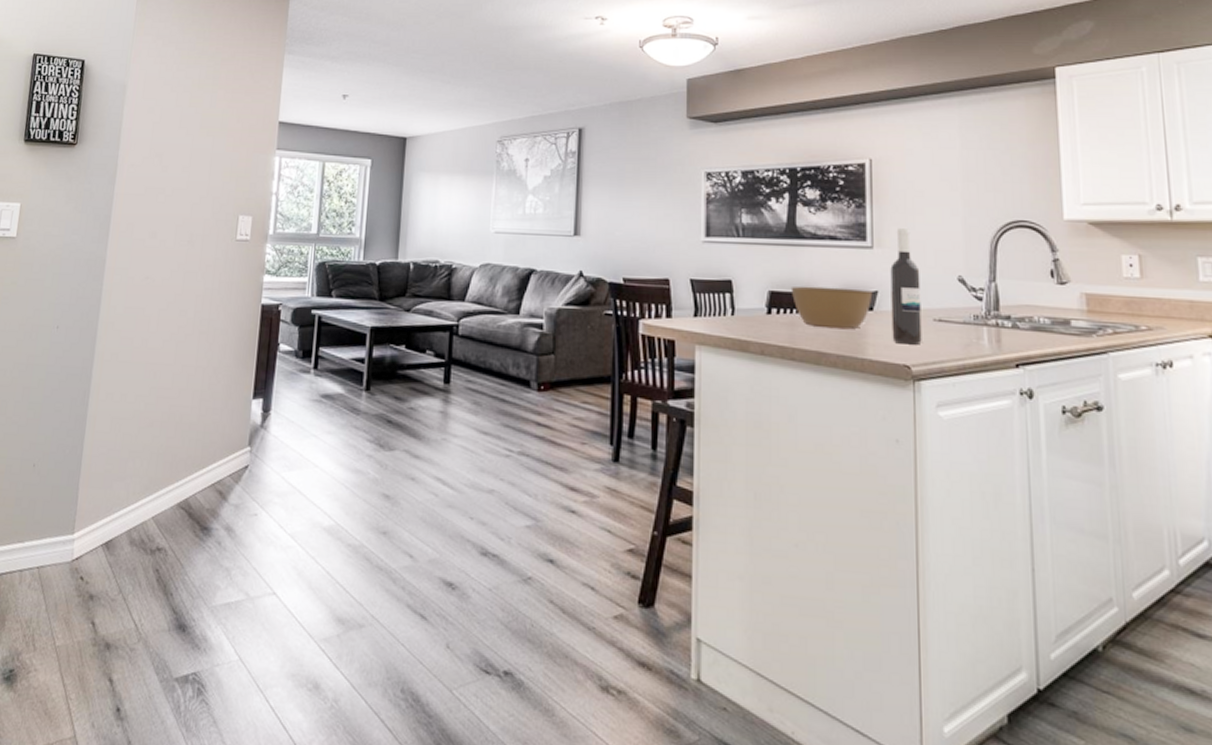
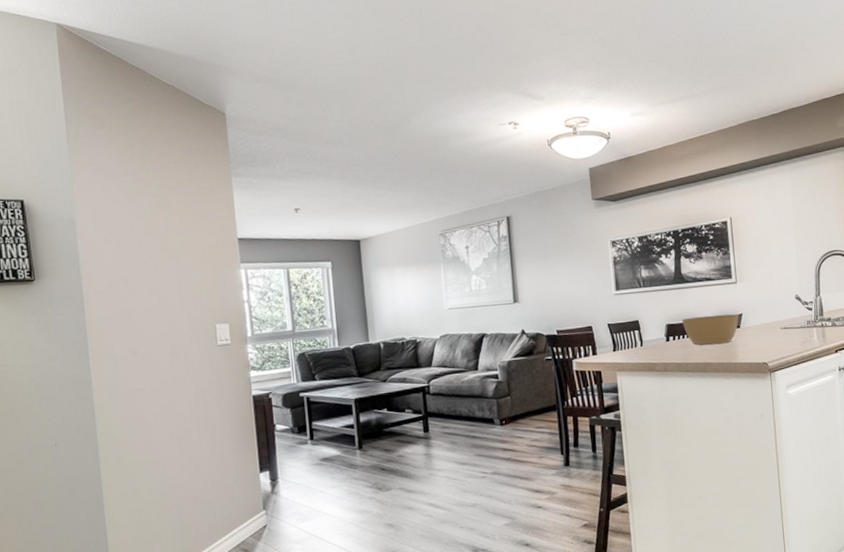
wine bottle: present [890,227,922,345] -> none [750,265,774,349]

